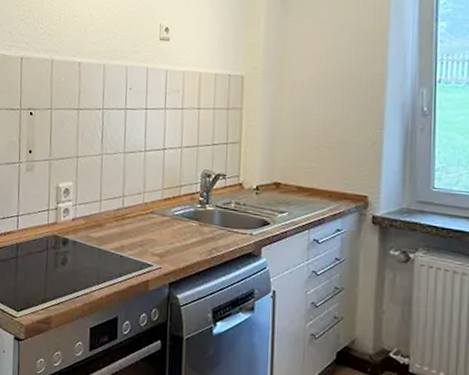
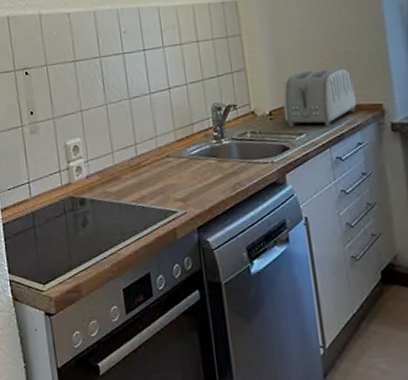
toaster: none [270,152,343,209] -> present [283,68,357,127]

